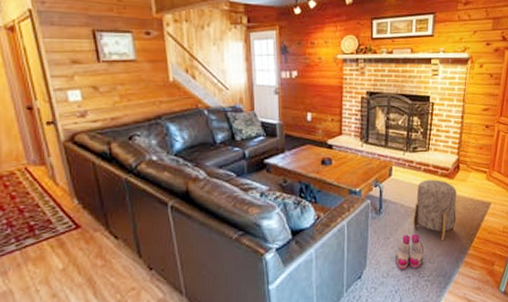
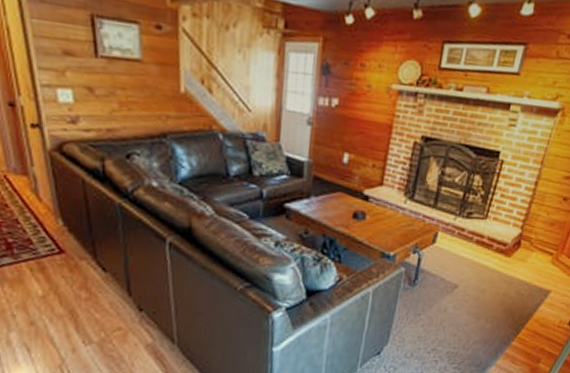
boots: present [396,234,424,270] -> none [423,313,460,353]
stool: present [412,179,457,241] -> none [451,253,512,326]

